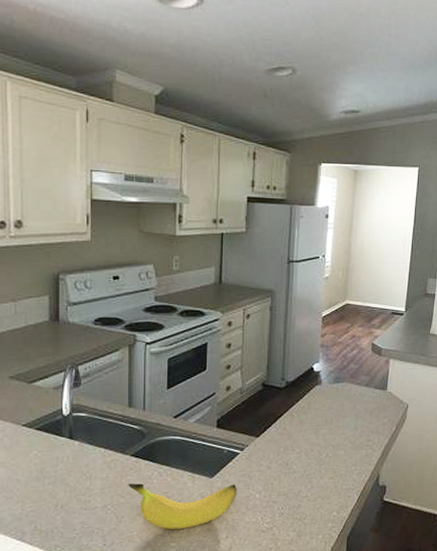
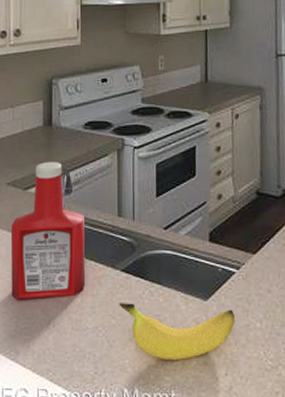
ketchup bottle: none [14,356,95,486] -> present [10,162,86,300]

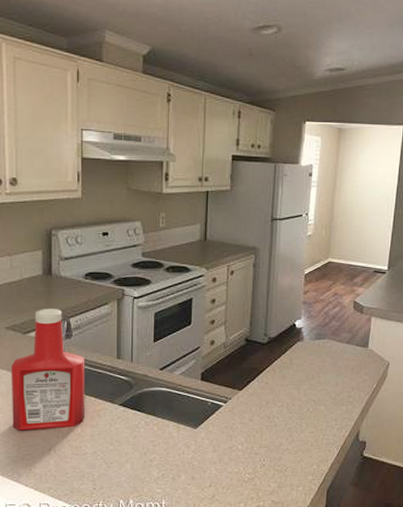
banana: present [119,303,235,361] -> none [116,432,220,477]

